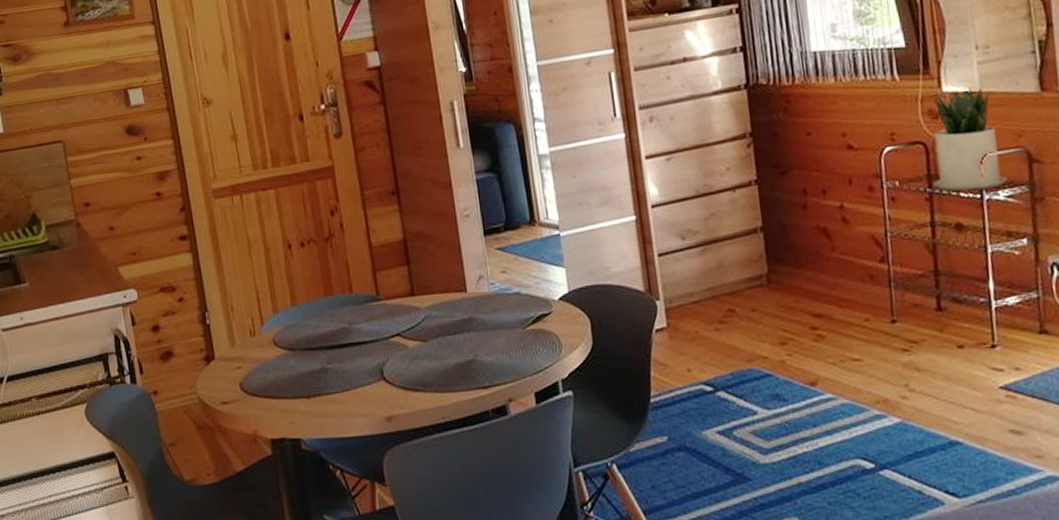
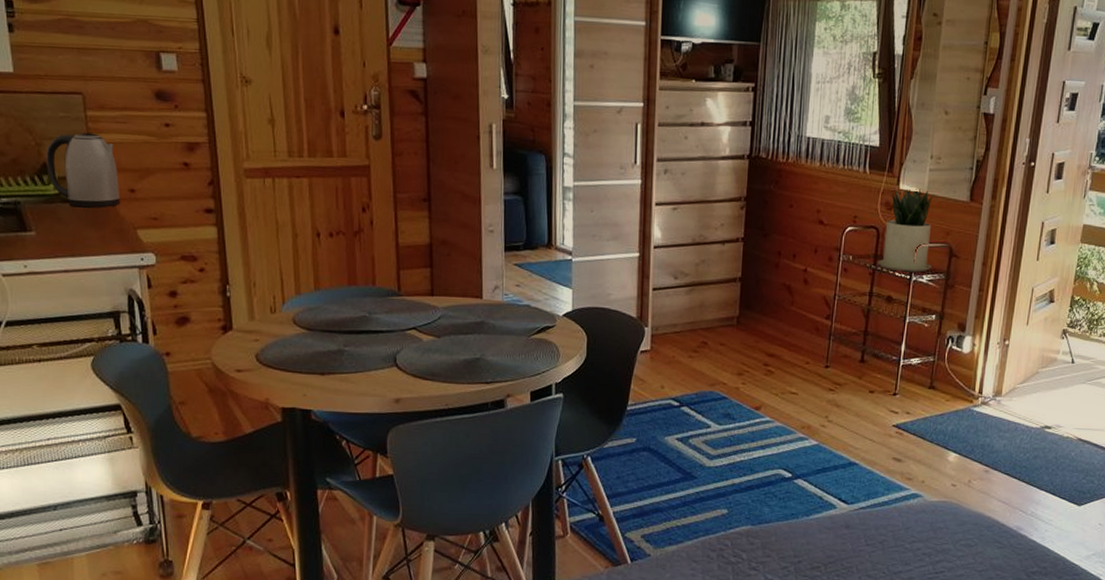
kettle: none [34,177,102,253] -> present [46,132,121,208]

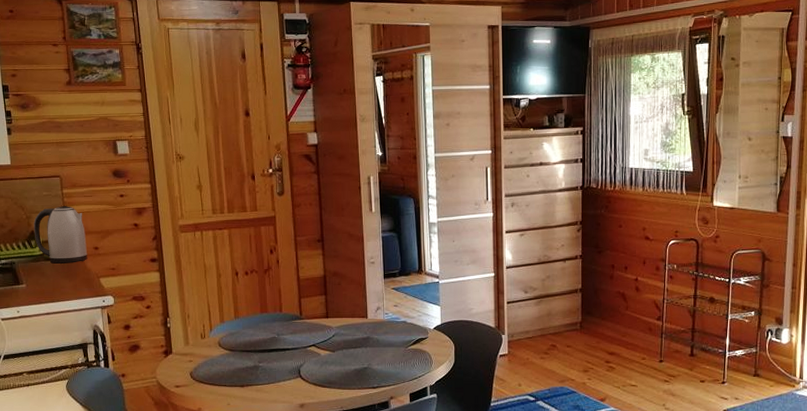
planter: present [877,188,934,273] -> none [698,205,748,276]

